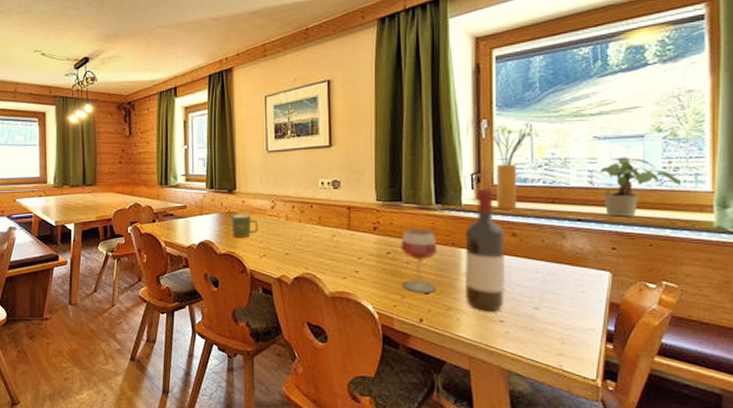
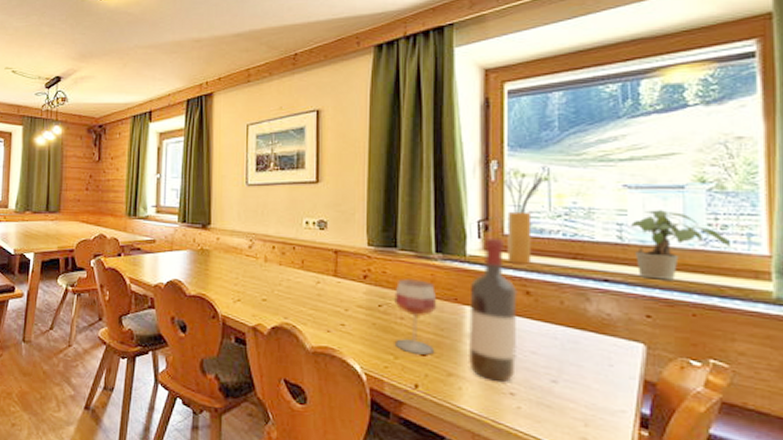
mug: present [231,214,258,239] -> none [203,252,234,280]

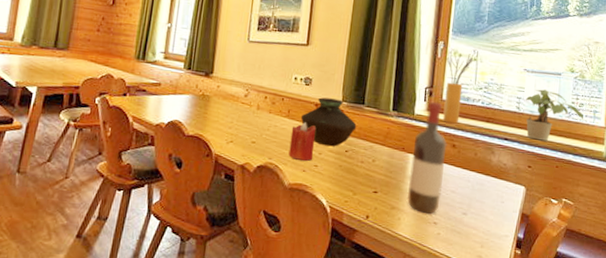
candle: none [307,273,338,319] -> present [288,122,316,161]
vase: none [317,243,390,301] -> present [300,97,357,147]
wineglass: present [394,279,437,355] -> none [355,130,390,192]

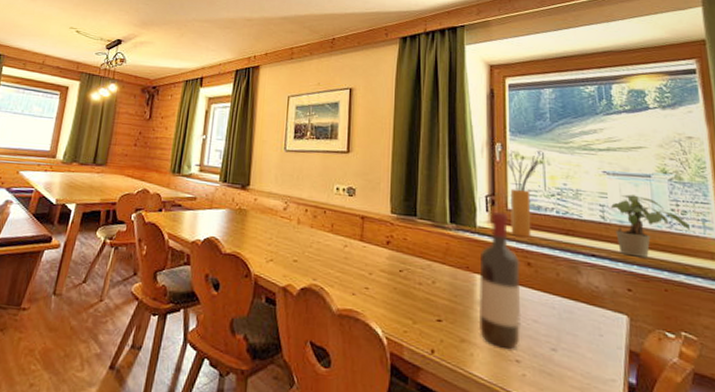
candle: present [288,122,316,161] -> none [335,237,363,283]
vase: present [300,97,357,147] -> none [345,209,410,266]

